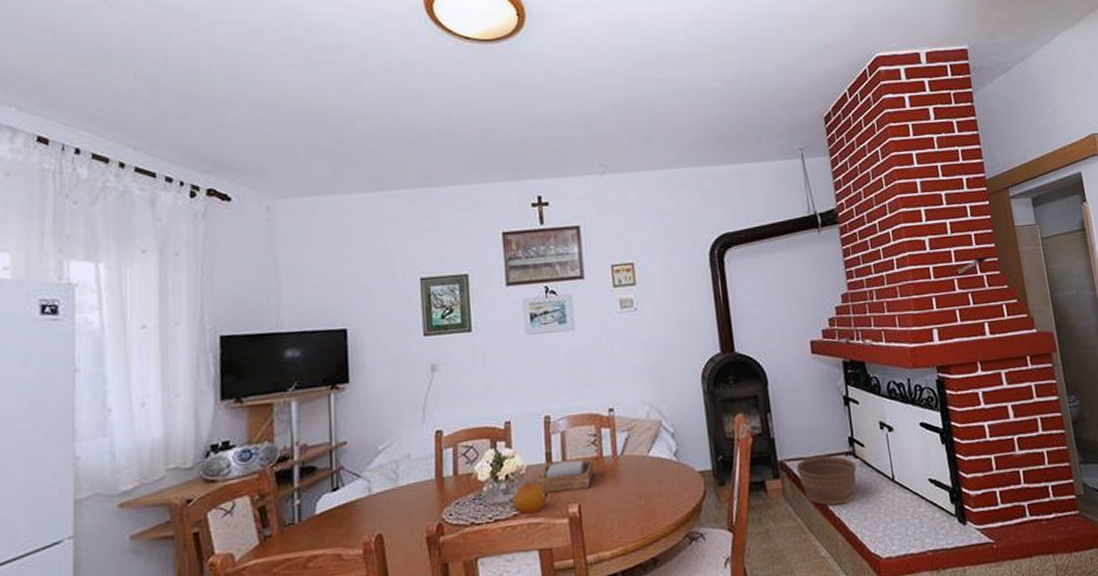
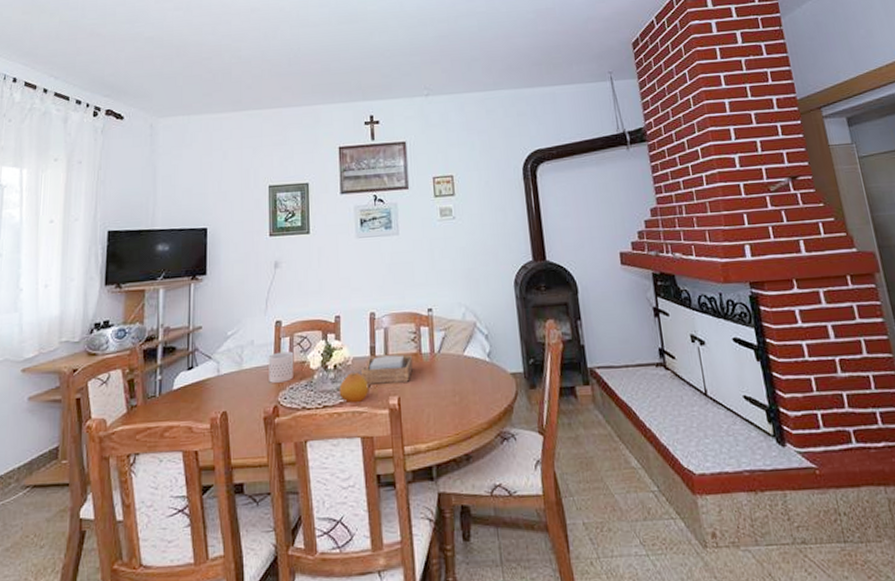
mug: none [429,463,460,500] -> present [268,351,294,384]
basket: present [797,456,857,506] -> none [607,366,668,416]

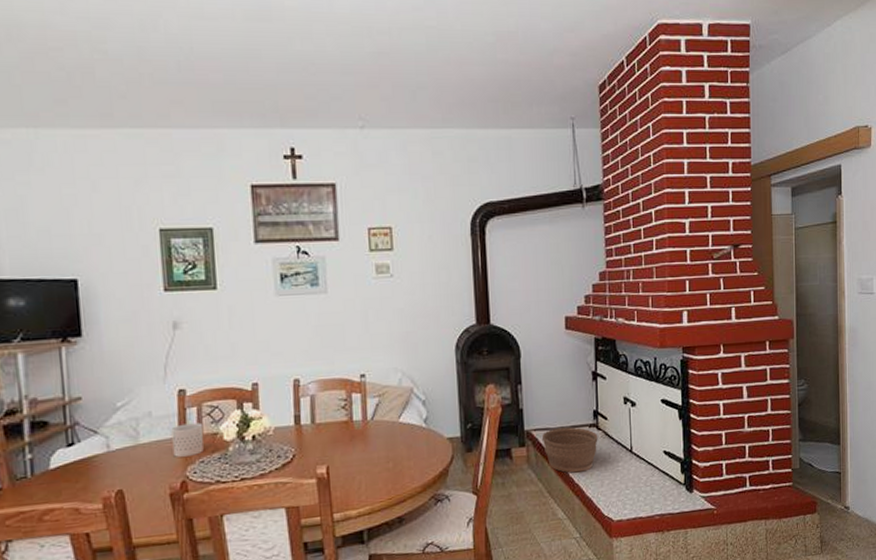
fruit: present [339,371,369,404] -> none [259,442,294,475]
napkin holder: present [361,354,413,385] -> none [285,422,344,455]
basket: none [607,366,668,416] -> present [543,427,598,473]

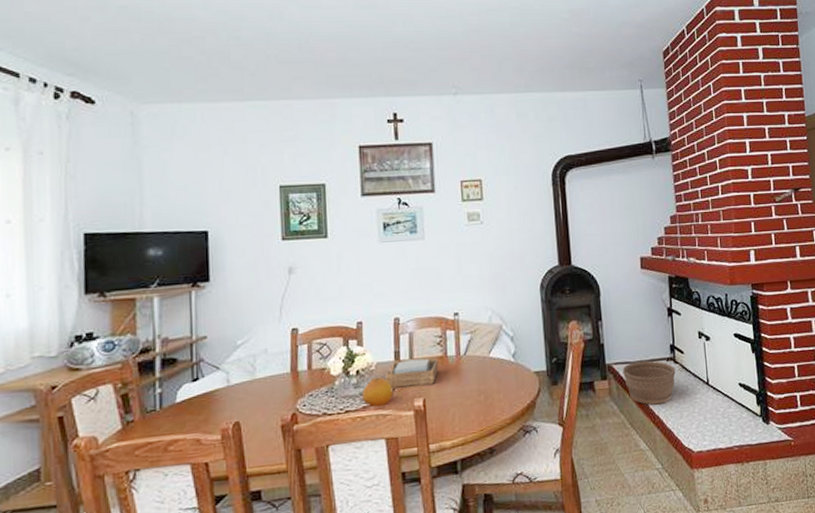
mug: present [171,422,205,458] -> none [284,358,314,392]
fruit: none [259,442,294,475] -> present [362,376,394,408]
napkin holder: none [285,422,344,455] -> present [385,358,439,389]

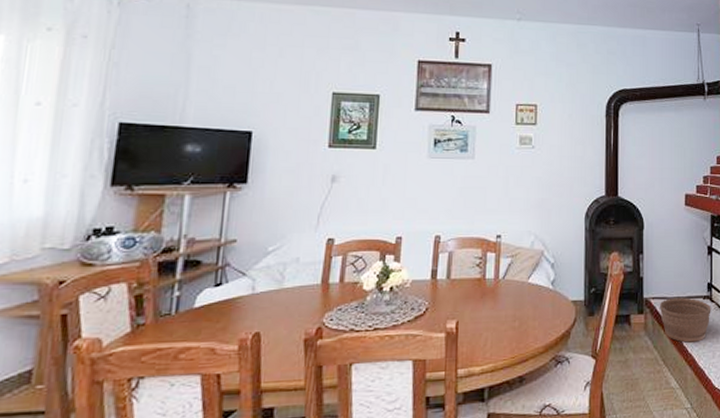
fruit: present [362,376,394,408] -> none [393,294,427,327]
napkin holder: present [385,358,439,389] -> none [420,279,476,308]

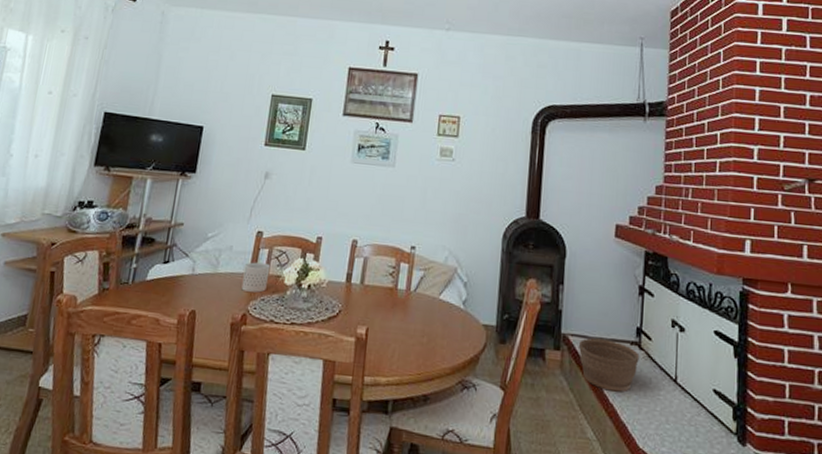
mug: none [314,271,346,305] -> present [241,262,271,293]

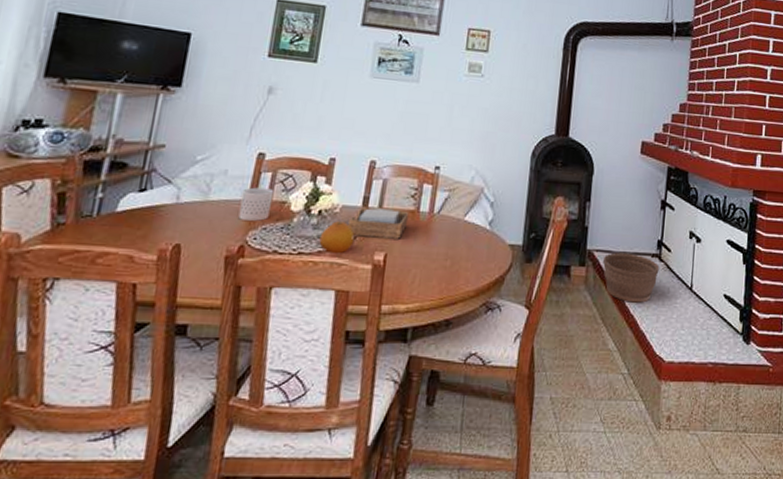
fruit: none [309,294,340,326] -> present [319,220,355,254]
napkin holder: none [334,283,388,316] -> present [348,207,409,241]

